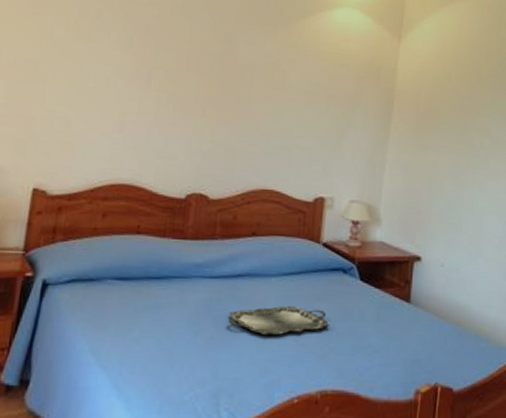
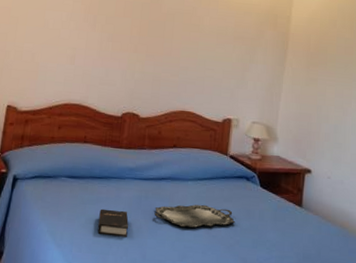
hardback book: none [155,317,196,352] -> present [97,208,129,237]

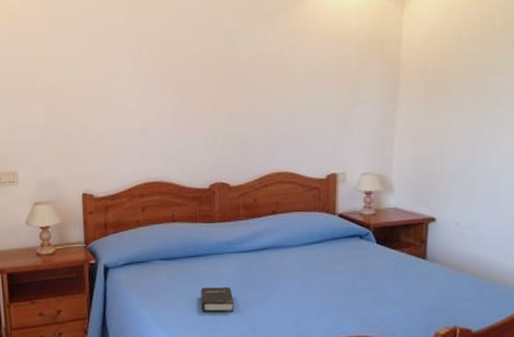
serving tray: present [154,204,236,228] -> none [260,270,351,296]

